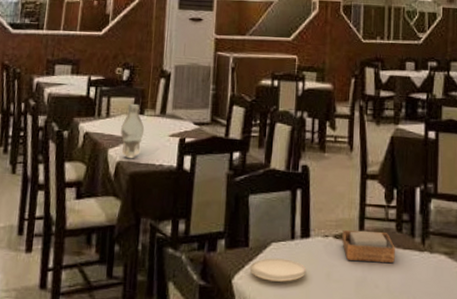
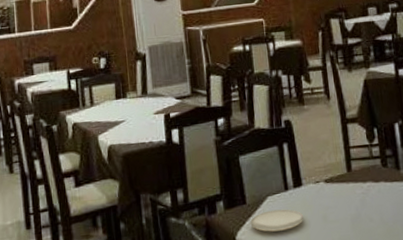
vase: present [120,103,145,159] -> none [107,88,130,142]
napkin holder: present [342,229,395,264] -> none [332,169,385,201]

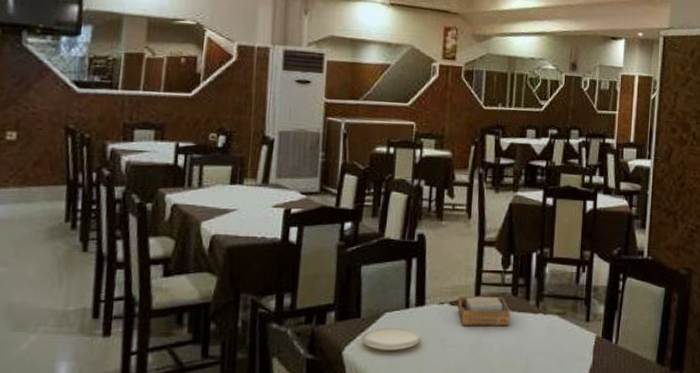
napkin holder: none [332,169,385,201] -> present [457,296,510,327]

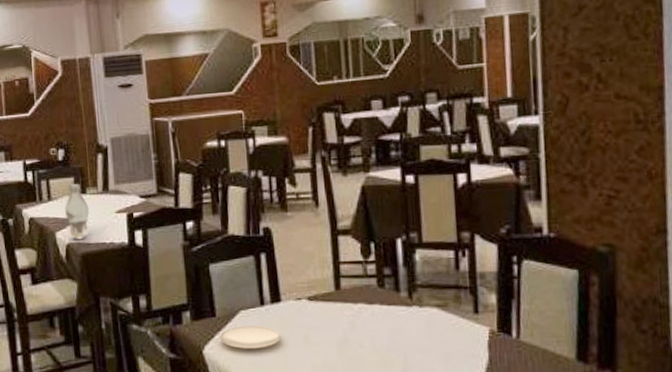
vase: none [216,172,244,232] -> present [65,183,90,240]
napkin holder: present [457,296,510,327] -> none [316,289,379,322]

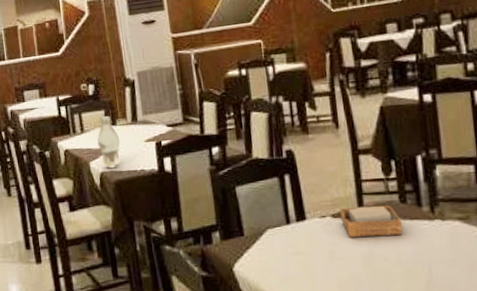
plate: present [219,325,282,349] -> none [248,243,308,266]
napkin holder: none [316,289,379,322] -> present [340,205,403,237]

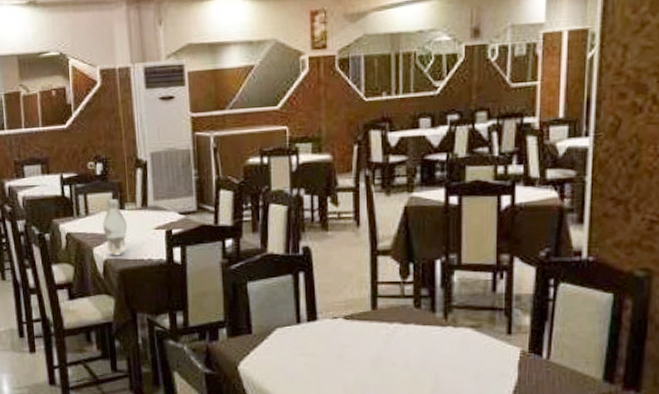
napkin holder: present [340,205,403,237] -> none [353,309,413,341]

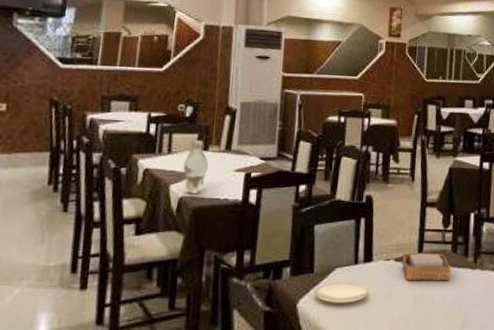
plate: none [255,343,316,365] -> present [314,282,369,303]
napkin holder: none [353,309,413,341] -> present [402,253,450,281]

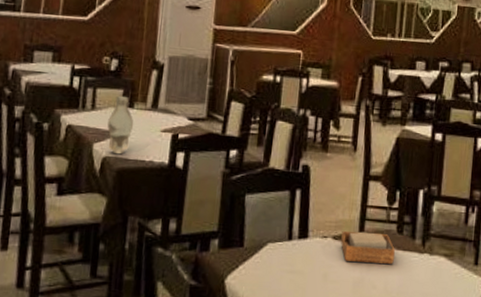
plate: present [314,282,369,303] -> none [243,258,303,282]

